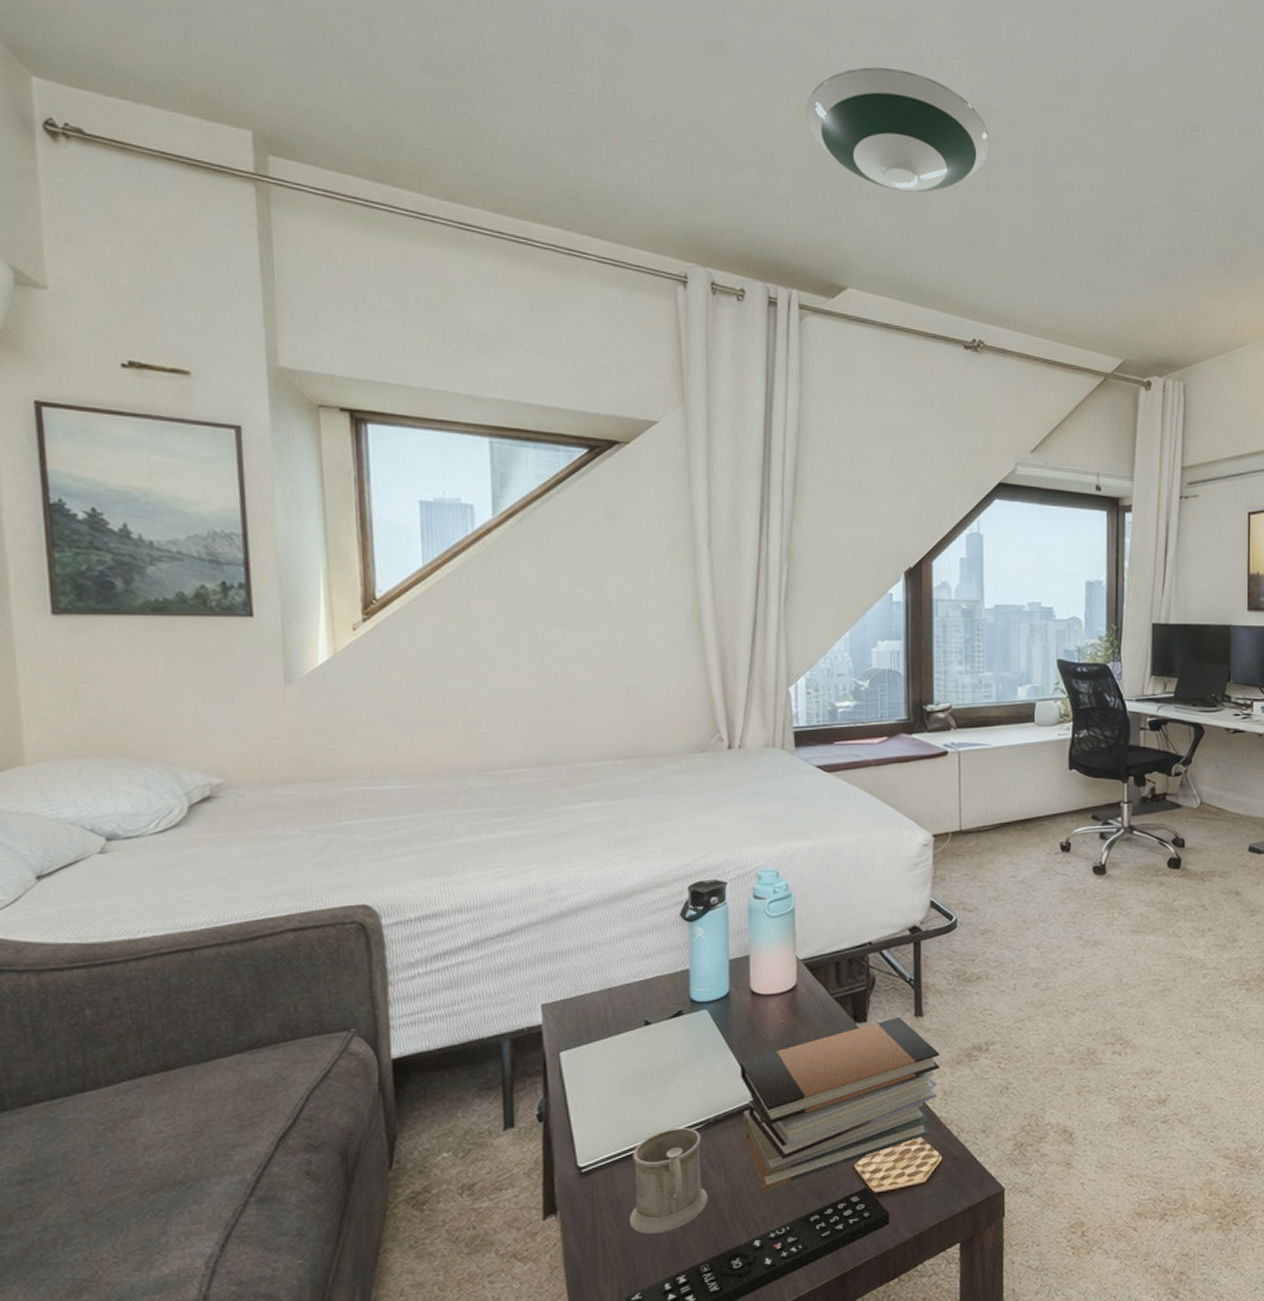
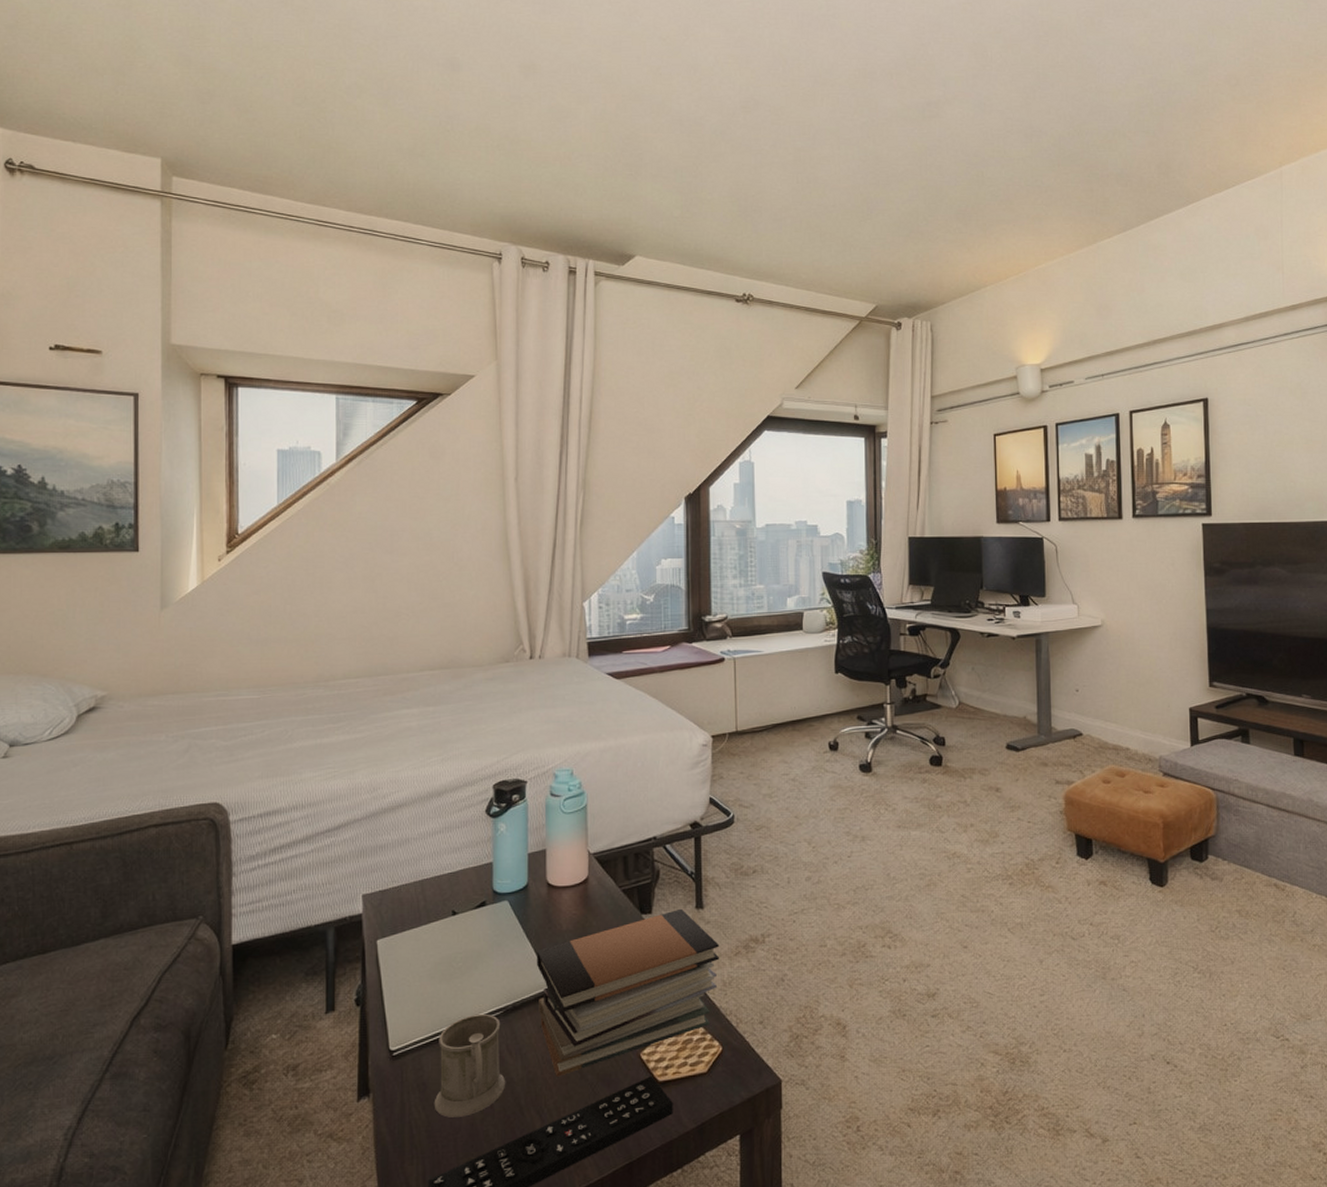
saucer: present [806,67,990,193] -> none [602,74,756,174]

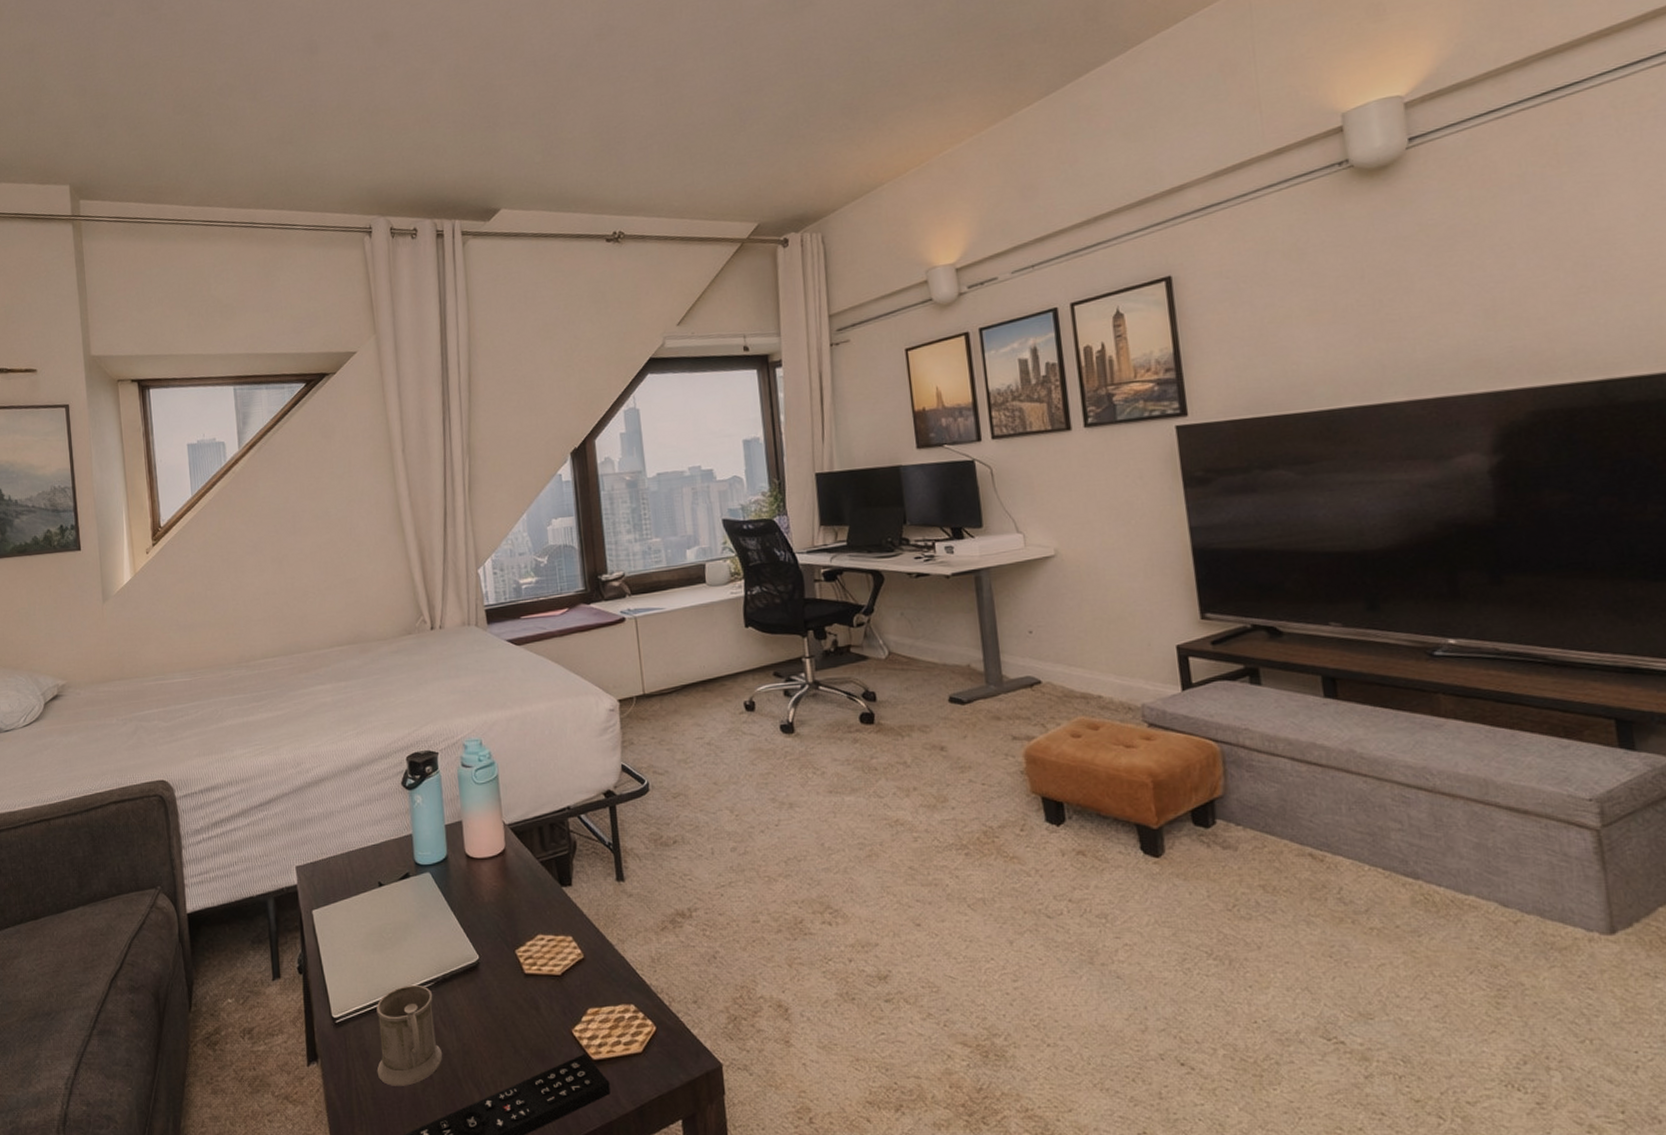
book stack: present [536,908,719,1077] -> none [460,880,645,1050]

